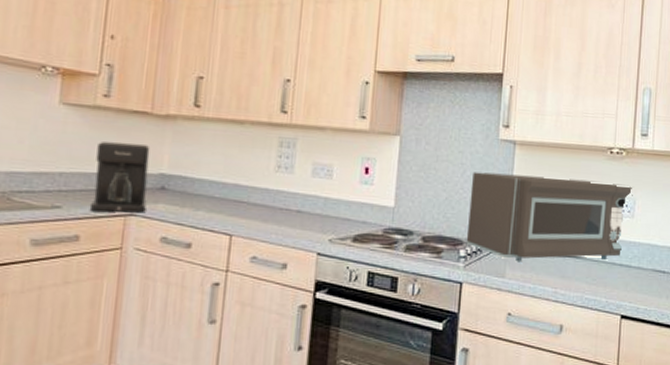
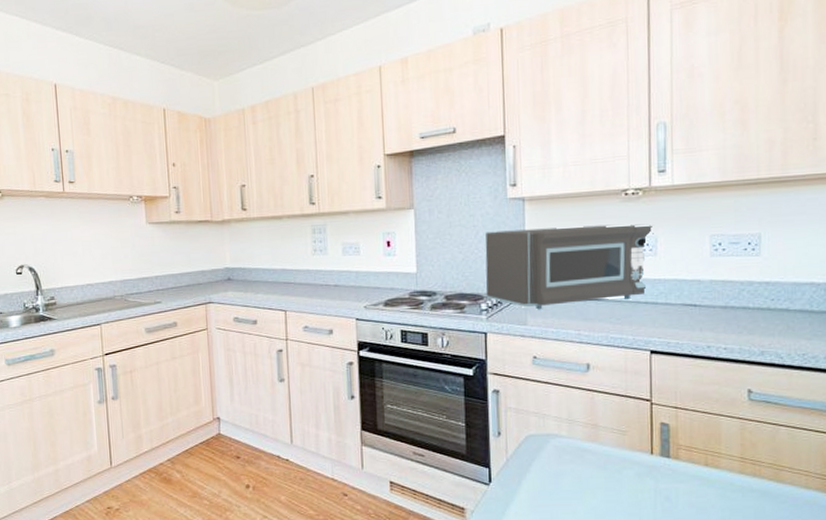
coffee maker: present [89,140,151,213] -> none [178,246,220,303]

